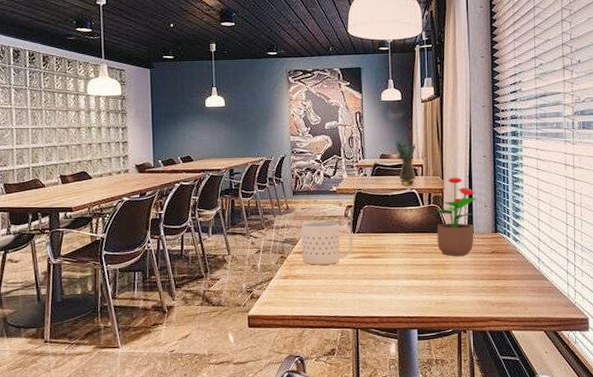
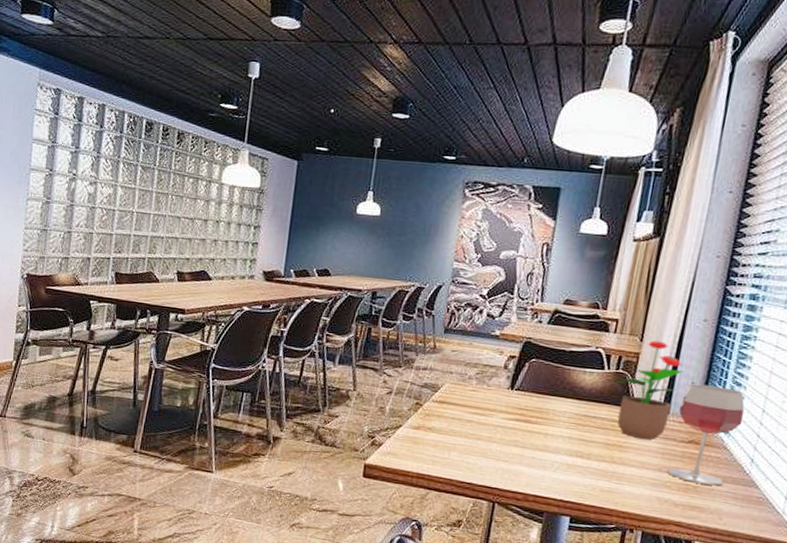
mug: present [301,221,353,265] -> none [441,367,510,422]
vase: present [395,140,416,185] -> none [583,284,615,343]
wineglass: none [480,206,526,285] -> present [667,383,745,486]

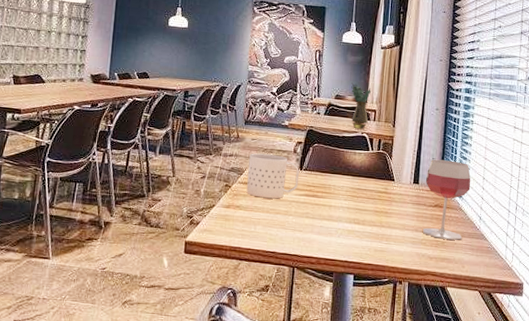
mug: none [441,367,510,422] -> present [246,153,300,199]
vase: none [583,284,615,343] -> present [351,82,371,129]
potted flower: present [602,340,683,440] -> none [368,126,426,206]

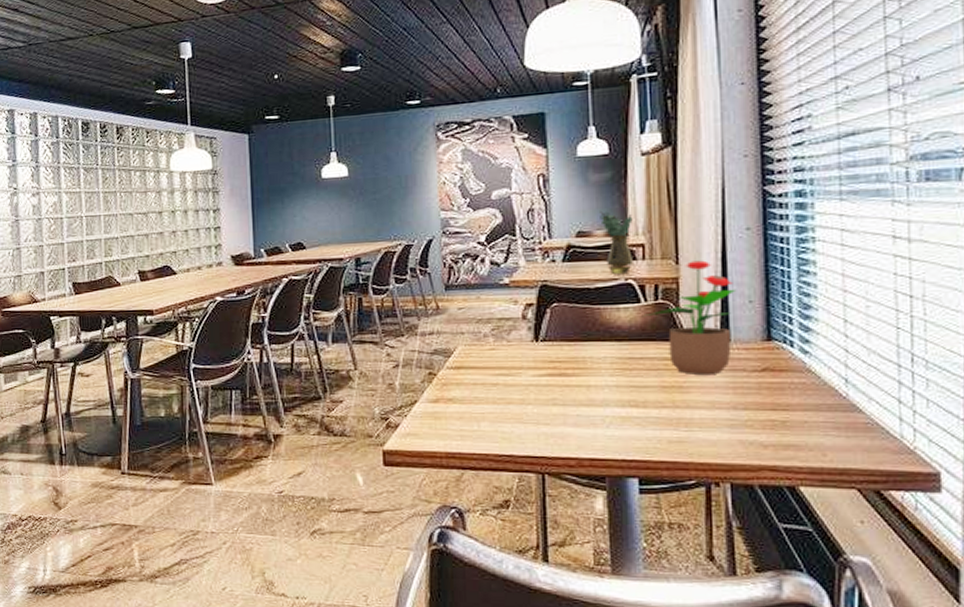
mug: present [246,153,300,199] -> none [457,325,536,385]
potted flower: none [368,126,426,206] -> present [641,260,735,375]
wineglass: present [422,159,471,241] -> none [742,301,823,418]

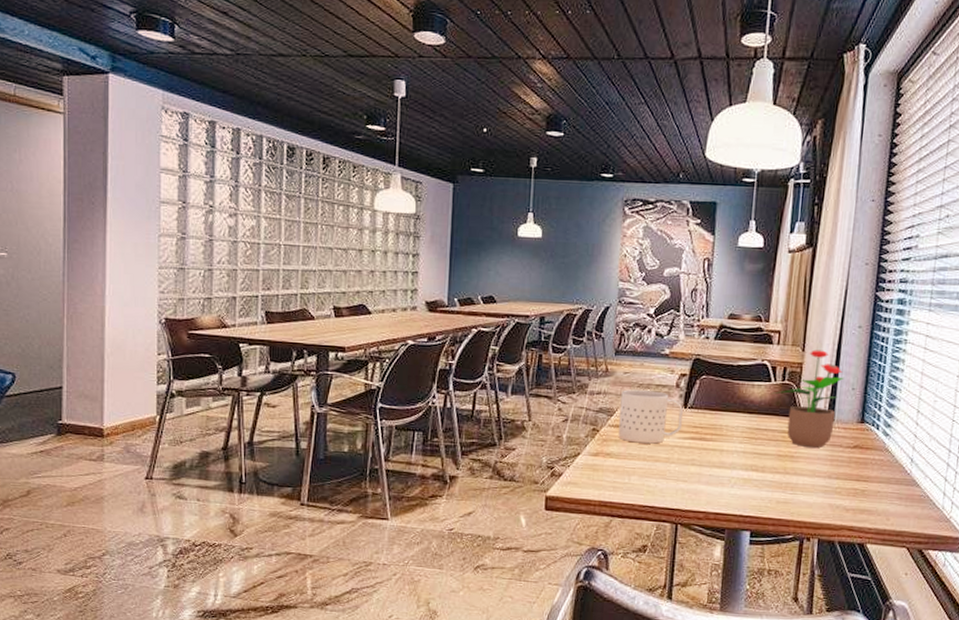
mug: none [457,325,536,385] -> present [618,389,684,444]
vase: present [600,210,633,274] -> none [749,297,775,355]

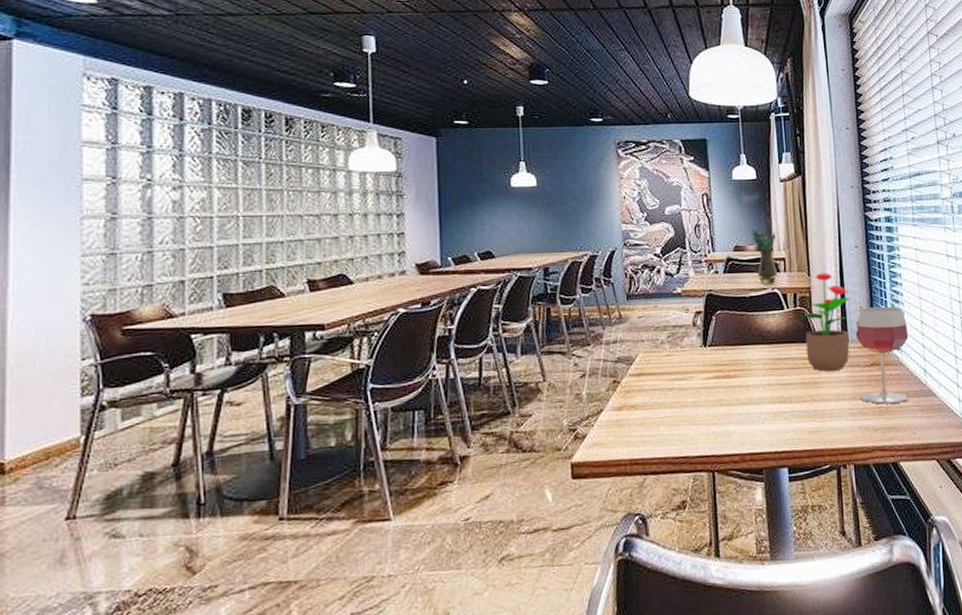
mug: present [618,389,684,444] -> none [638,332,704,390]
vase: none [749,297,775,355] -> present [751,228,777,284]
wineglass: none [837,389,901,489] -> present [855,306,909,404]

